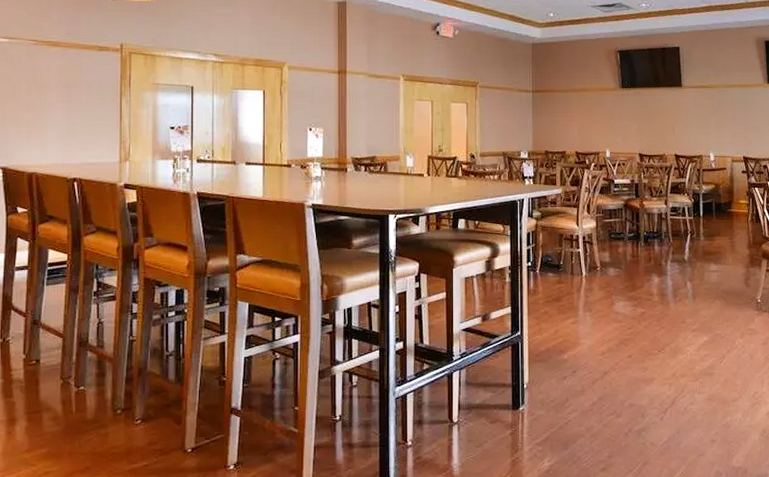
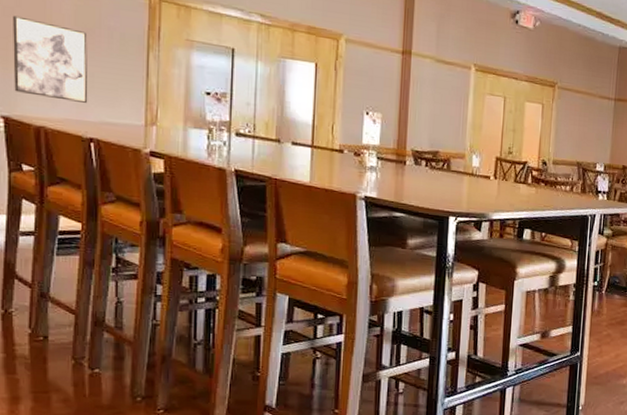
wall art: none [10,80,72,148] -> present [13,15,88,103]

